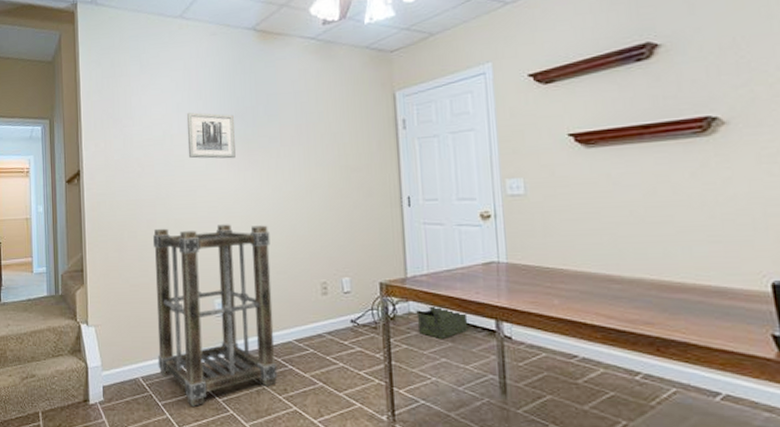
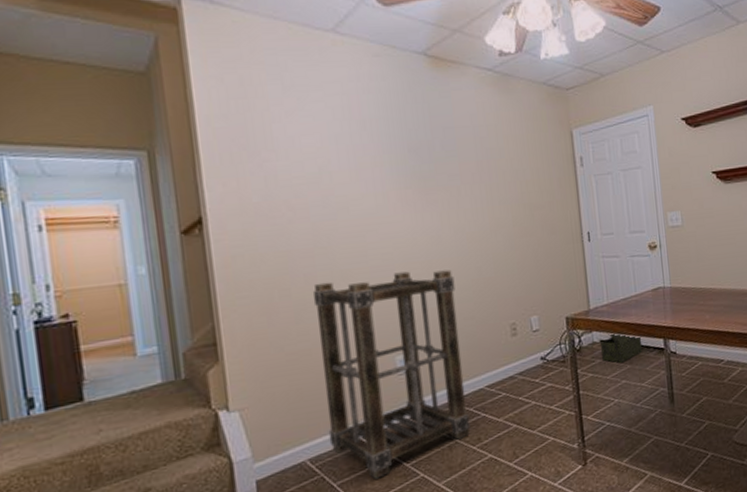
wall art: present [186,112,236,159] -> none [348,145,411,199]

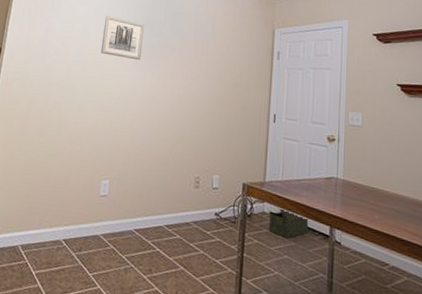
shelving unit: present [312,269,471,479] -> none [38,110,159,279]
wall art: none [348,145,411,199] -> present [100,16,144,61]

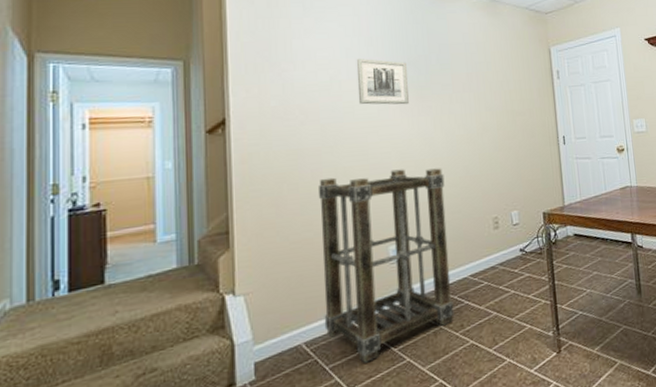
shelving unit: none [38,110,159,279] -> present [317,168,454,363]
storage box: present [269,206,309,239] -> none [574,227,613,256]

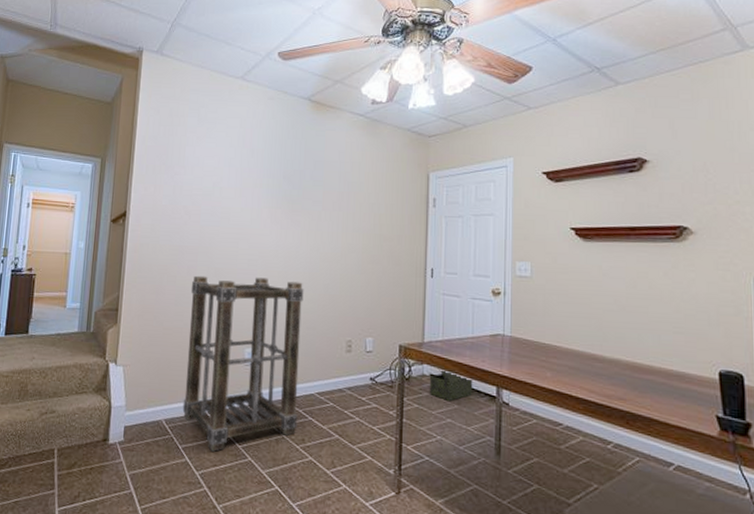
wall art: present [356,59,409,105] -> none [235,169,282,217]
storage box: none [574,227,613,256] -> present [430,368,473,402]

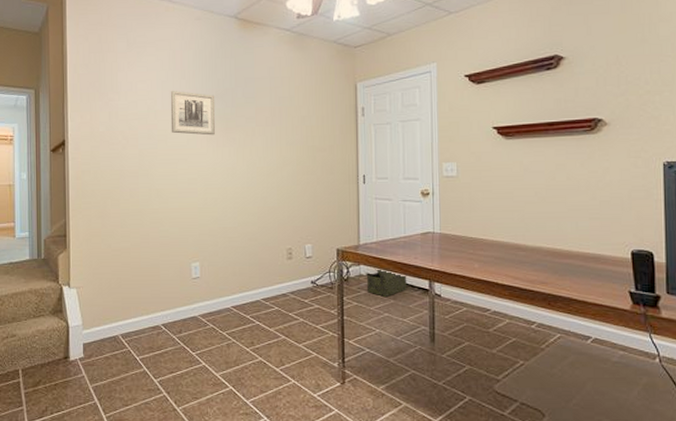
shelving unit: present [182,275,304,452] -> none [135,195,246,360]
wall art: none [235,169,282,217] -> present [170,91,215,136]

